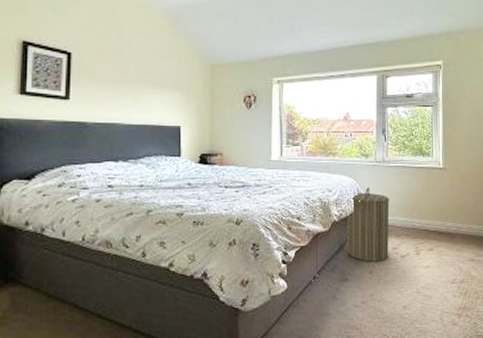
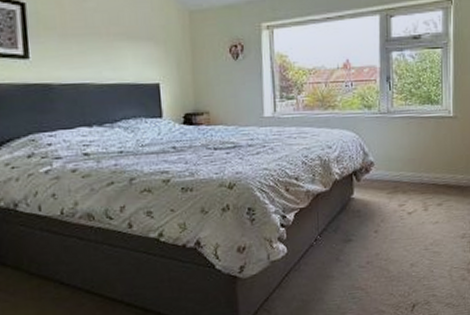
laundry hamper: present [346,187,390,262] -> none [349,141,395,221]

